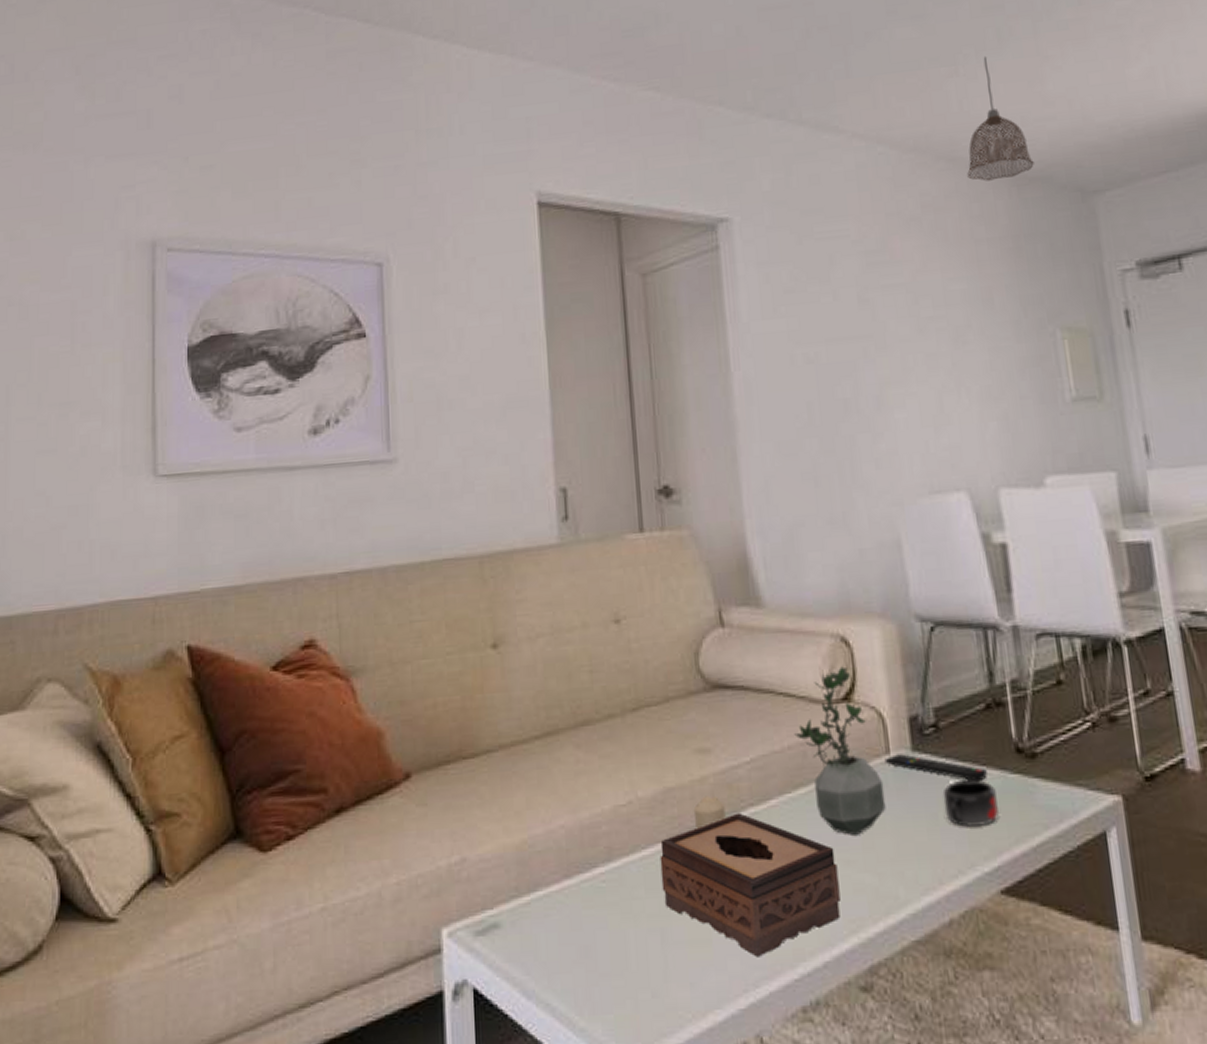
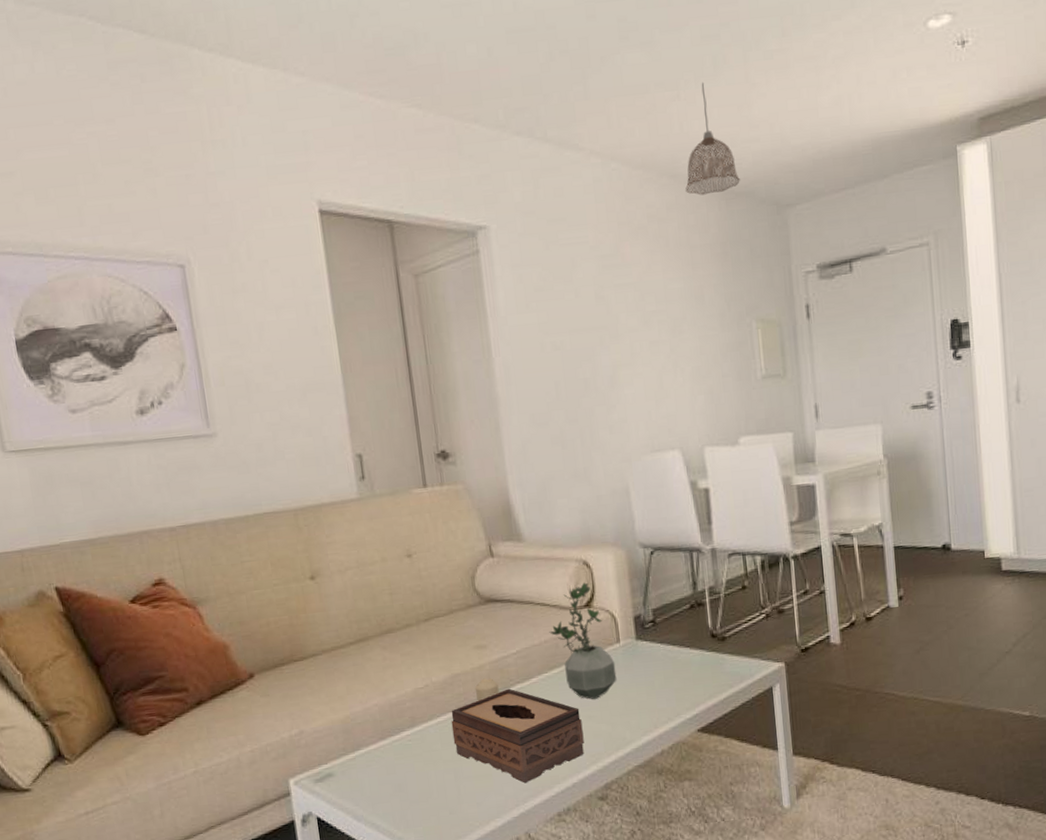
remote control: present [884,754,987,782] -> none [616,642,690,659]
mug: present [942,779,1000,827] -> none [658,657,699,689]

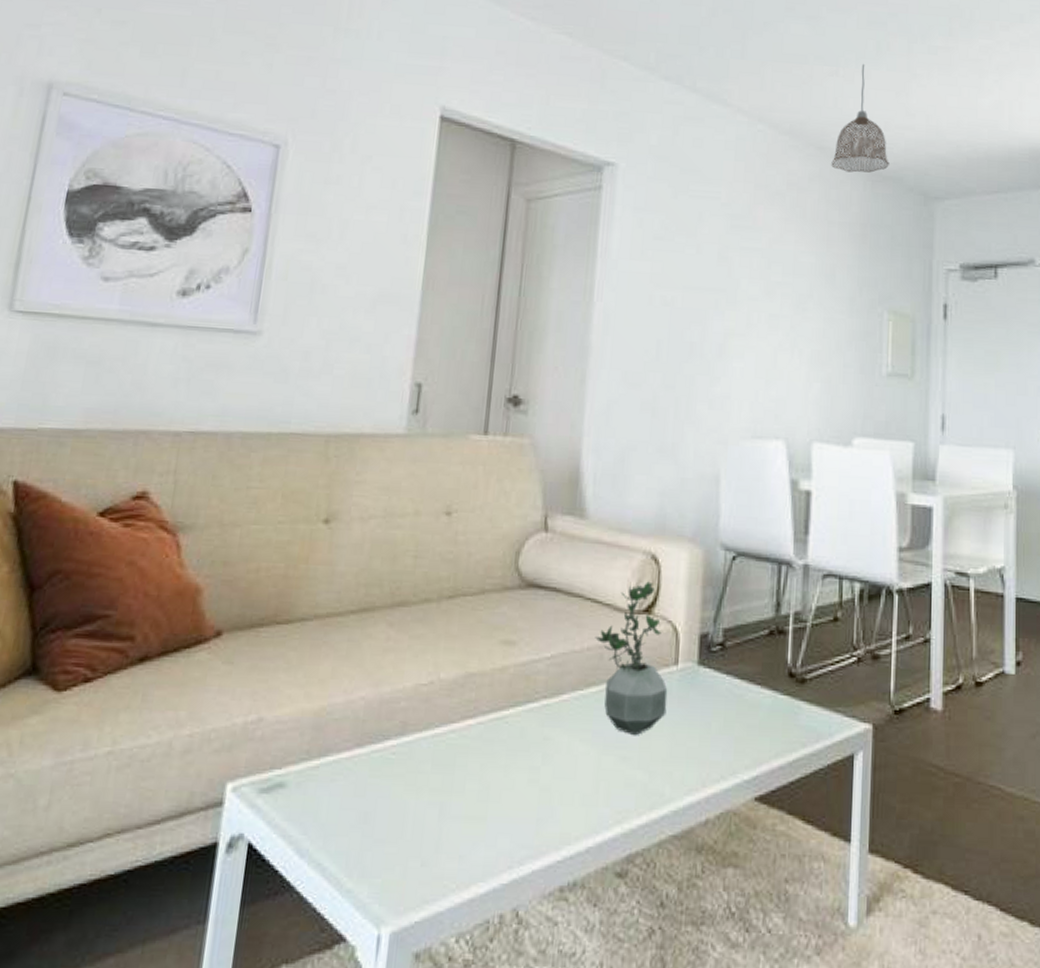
tissue box: present [451,688,584,783] -> none [448,703,614,838]
candle: present [475,678,499,701] -> none [490,684,520,714]

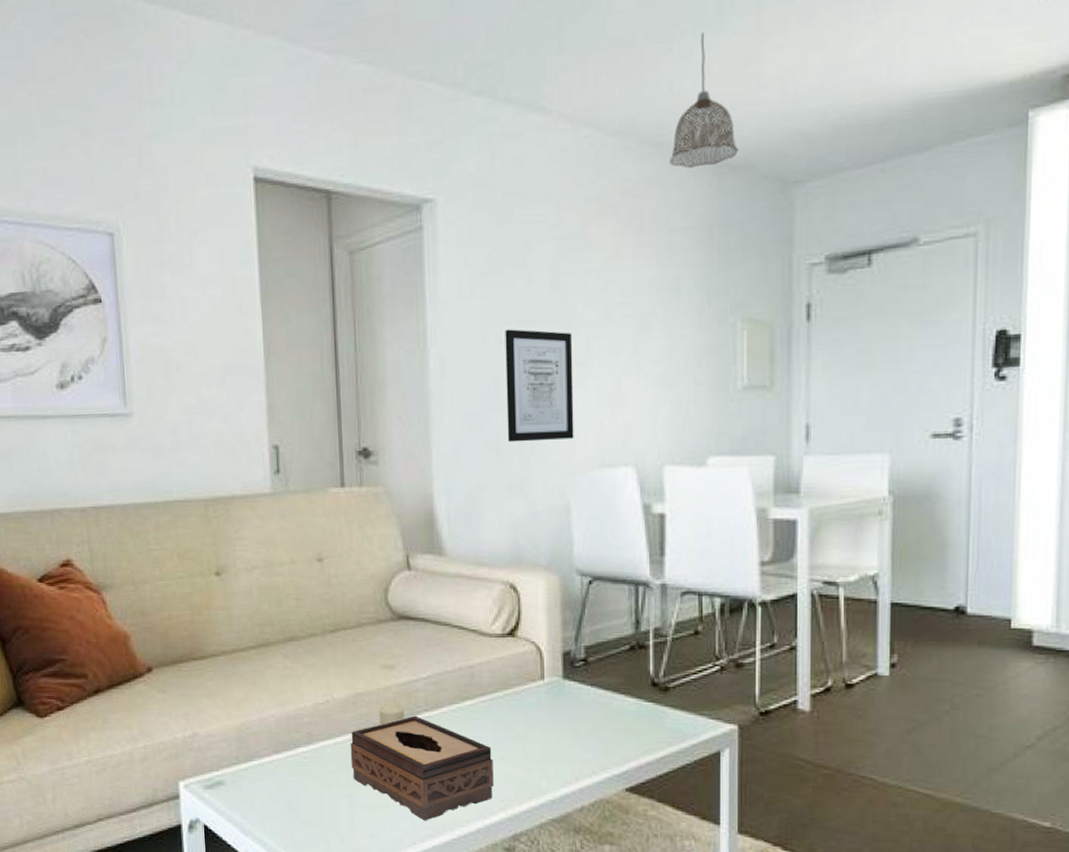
tissue box: none [448,703,614,838] -> present [350,715,494,821]
candle: none [490,684,520,714] -> present [379,701,404,725]
potted plant: present [595,581,668,736] -> none [465,608,537,740]
wall art: none [663,293,735,407] -> present [505,329,574,442]

